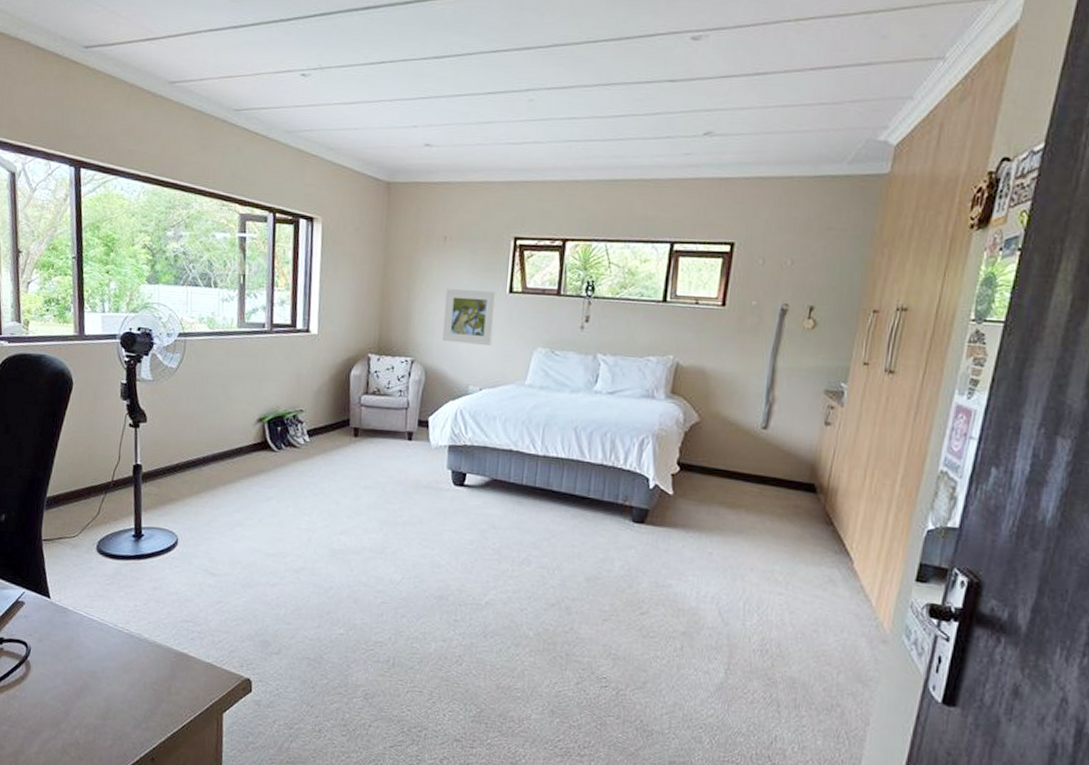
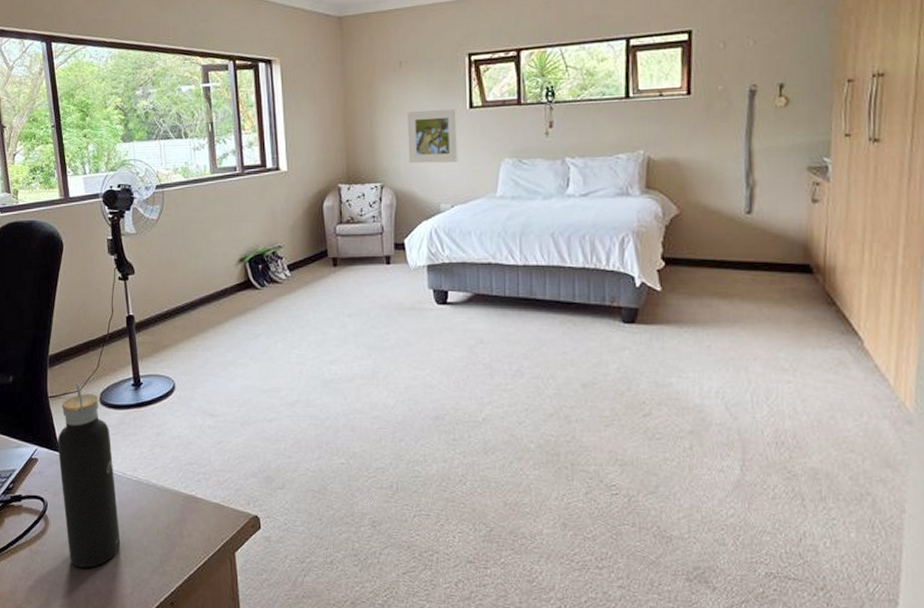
water bottle: none [47,528,105,718] -> present [57,383,121,568]

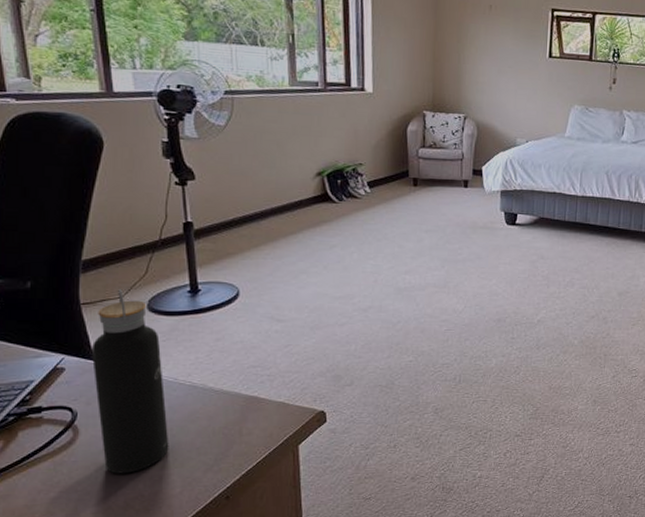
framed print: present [407,108,459,164] -> none [491,53,538,103]

